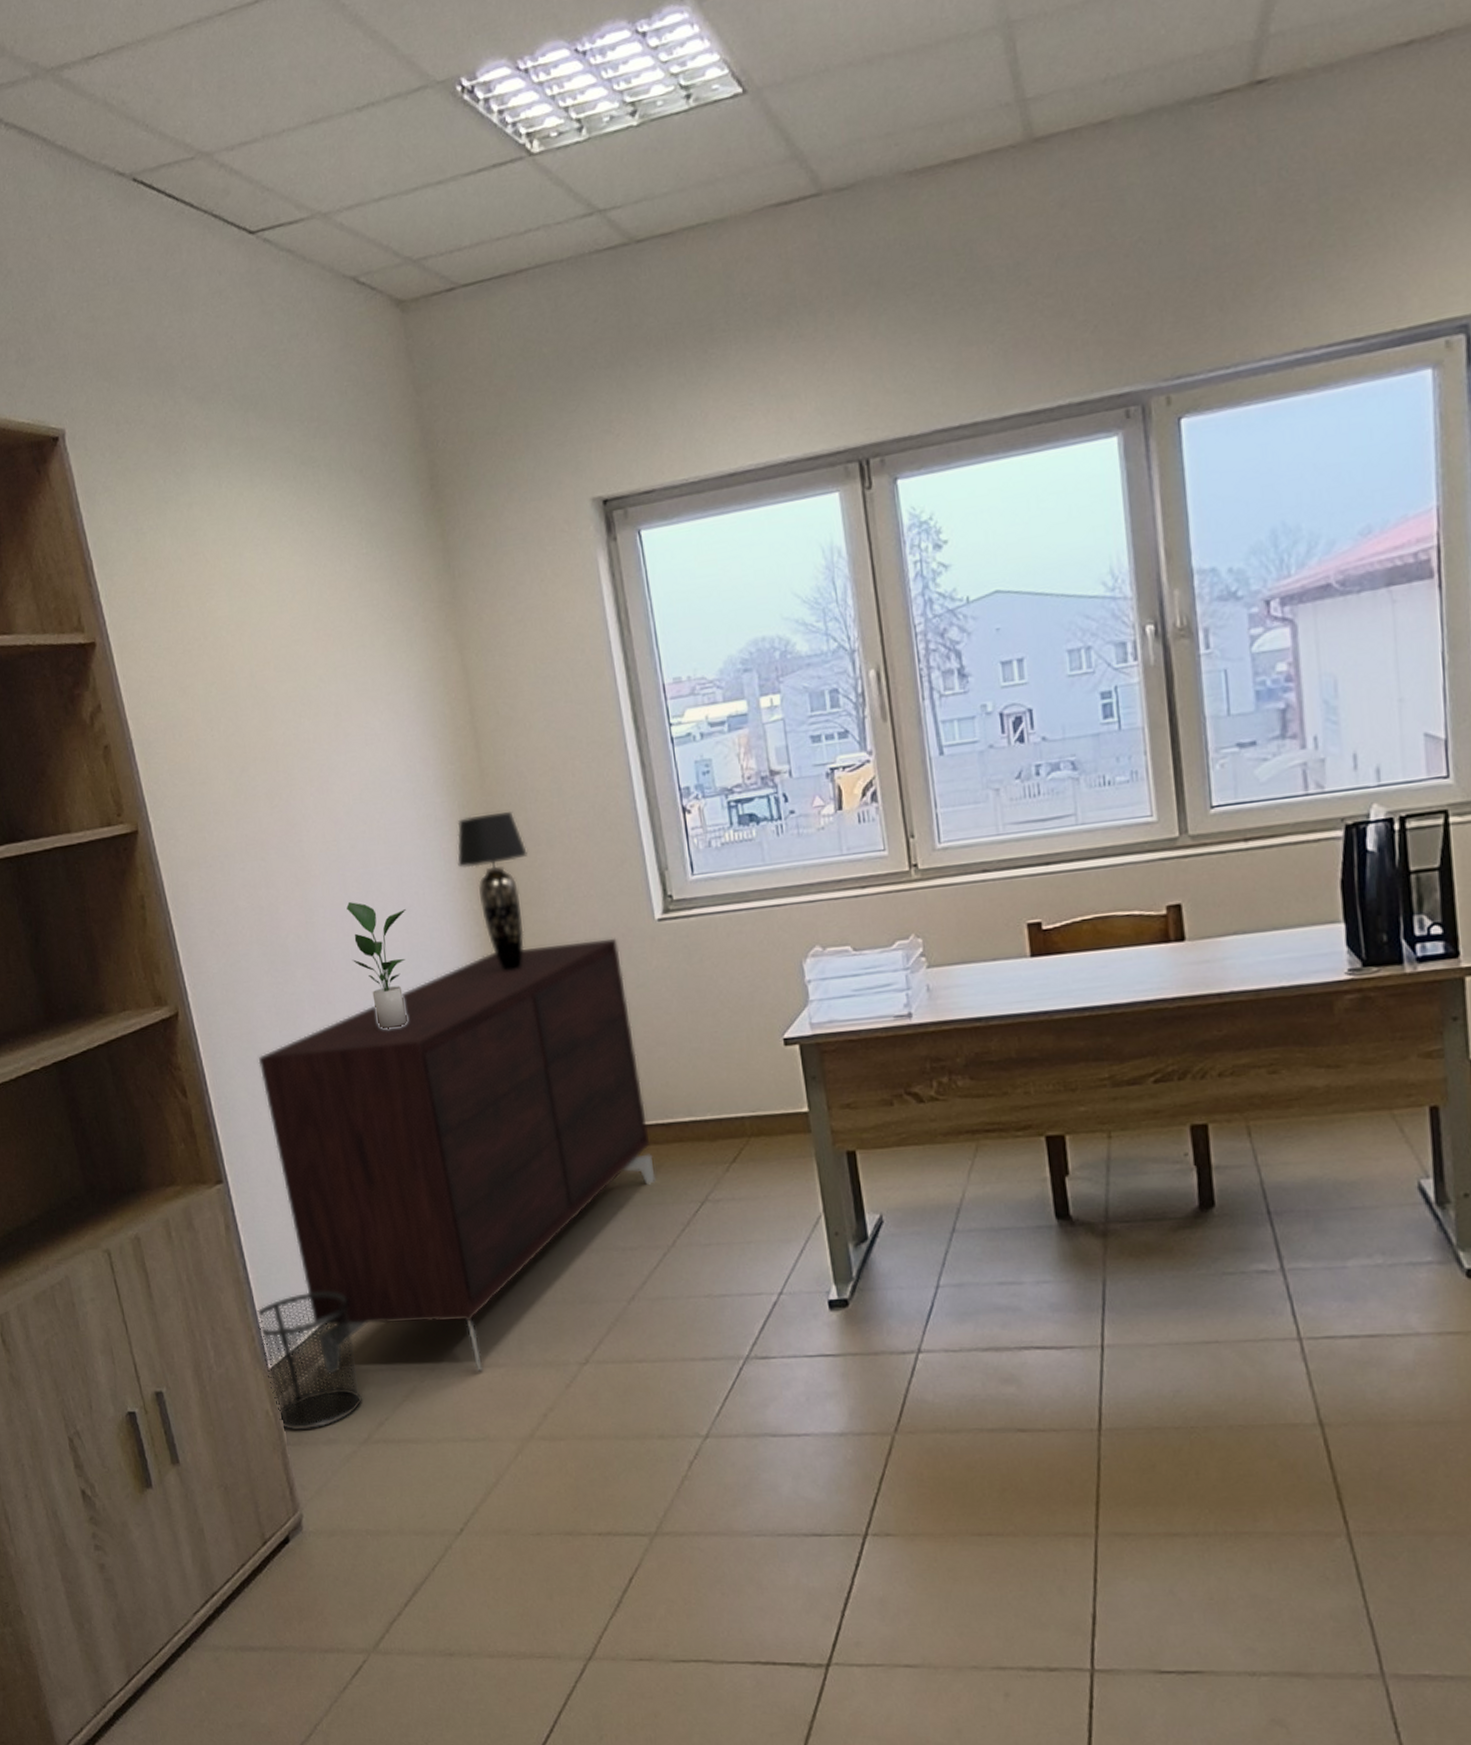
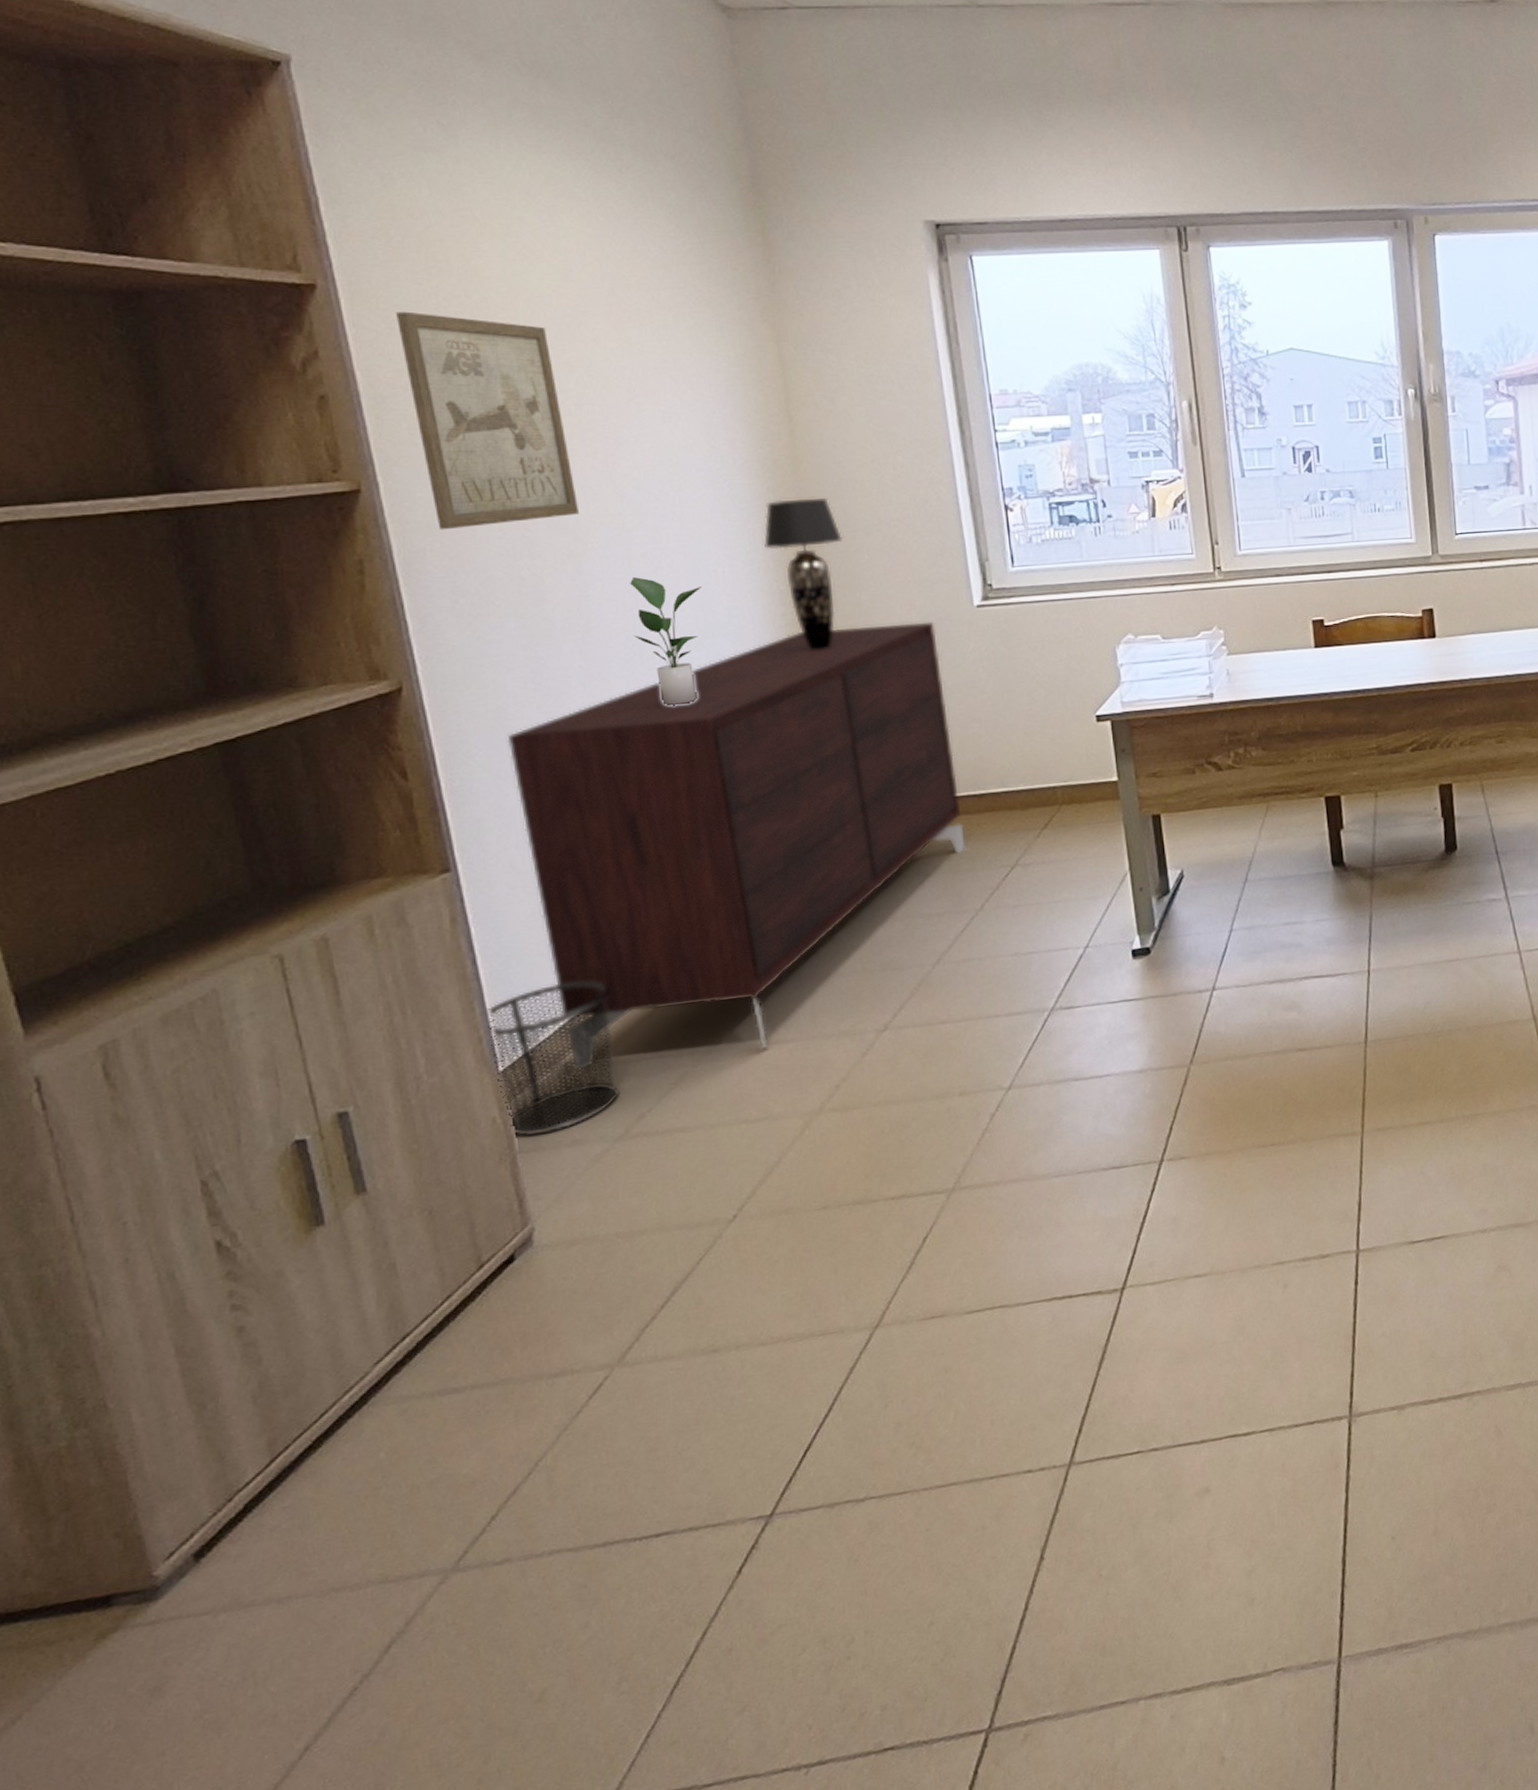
wall art: none [154,658,302,865] -> present [396,311,579,530]

